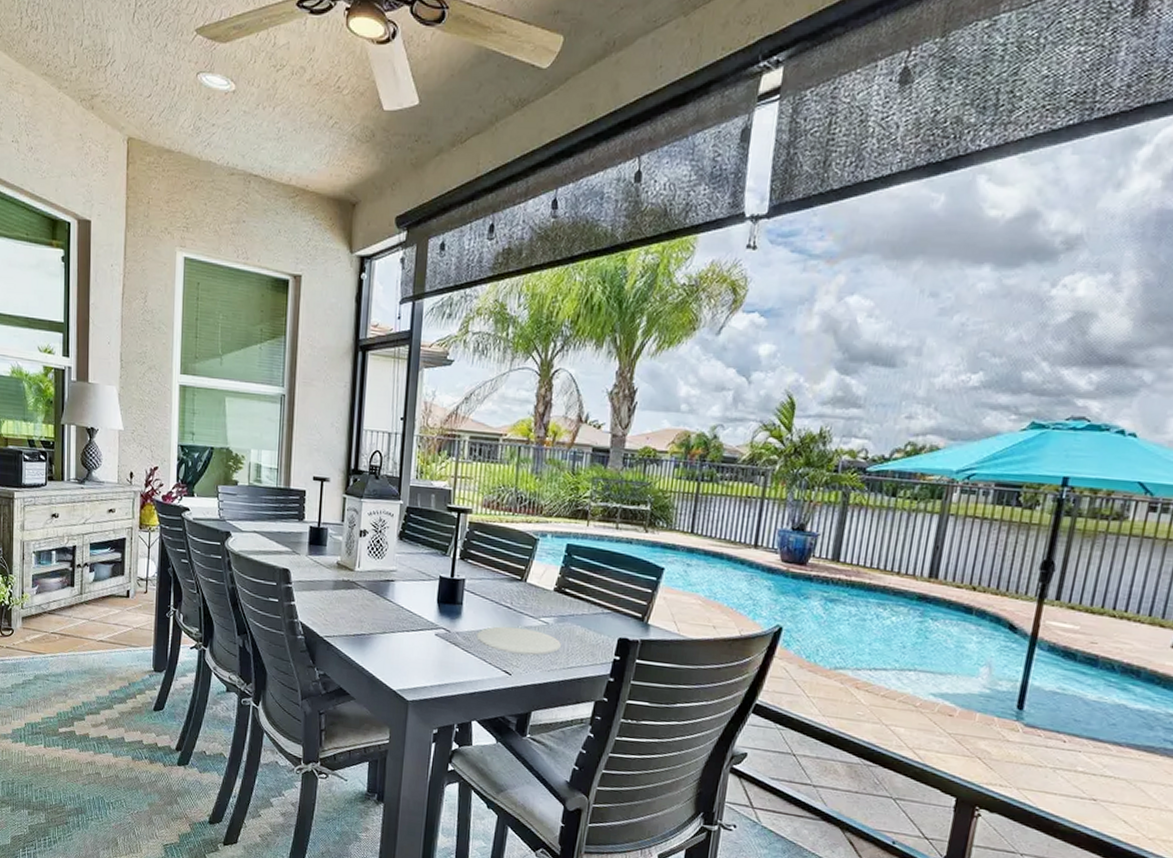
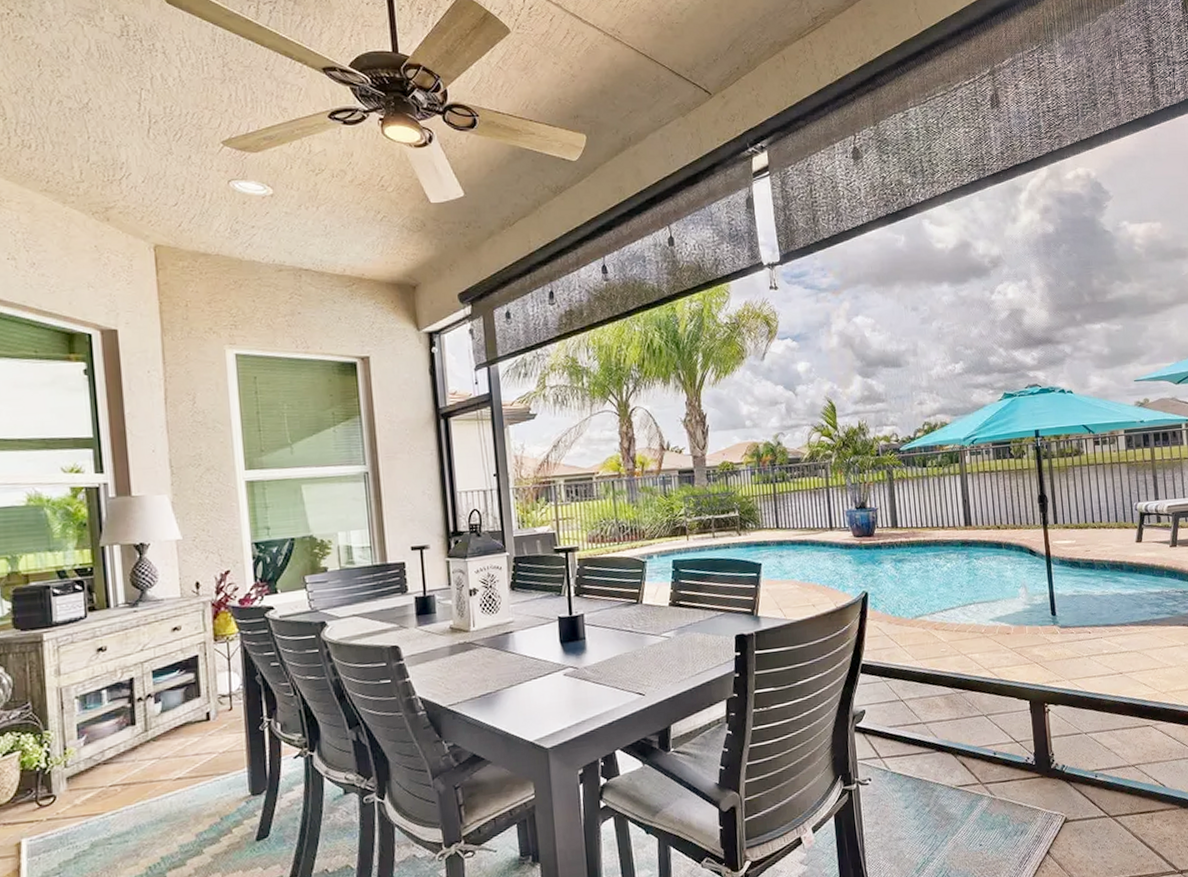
plate: present [476,626,562,656] -> none [604,646,687,676]

